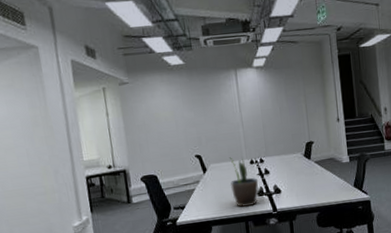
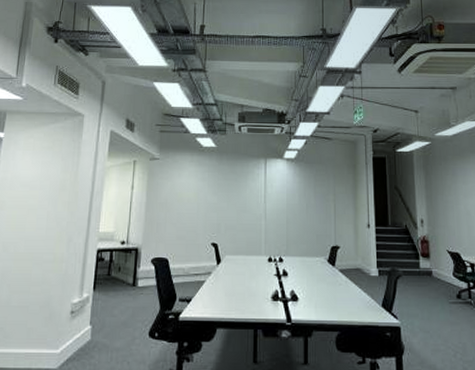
potted plant: present [230,157,259,207] -> none [244,251,275,310]

